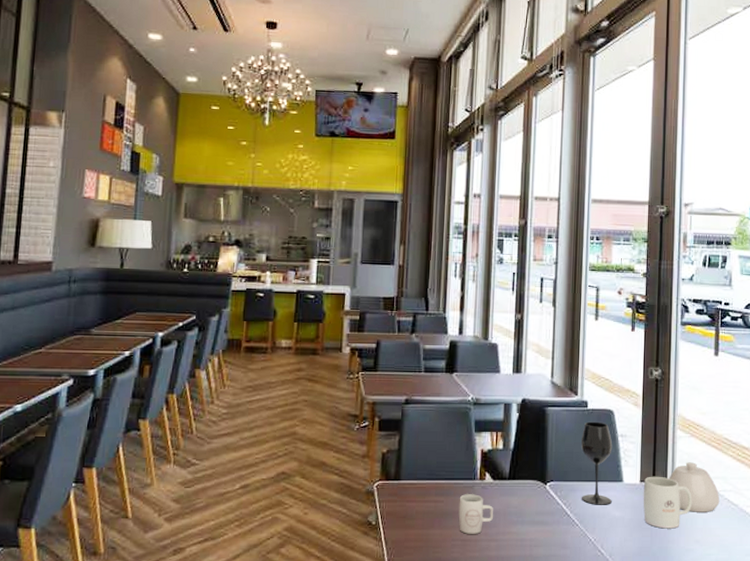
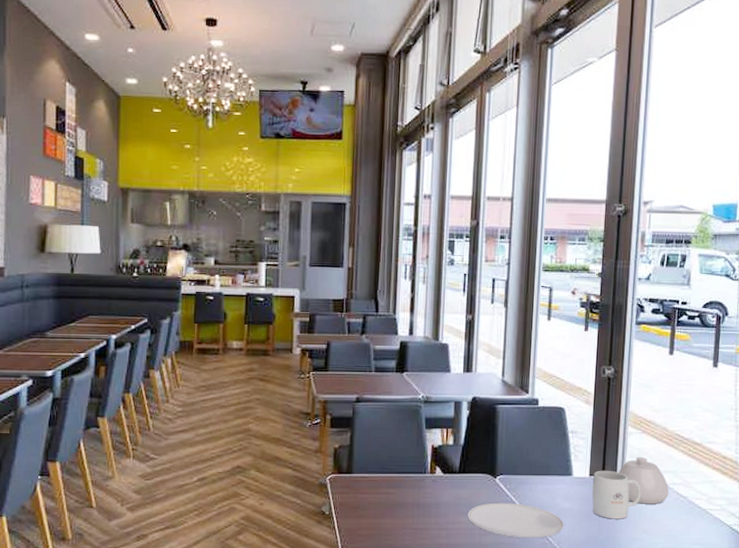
mug: present [458,494,494,534] -> none [409,487,444,523]
plate: none [518,511,616,550] -> present [467,502,565,539]
wineglass: present [580,421,613,505] -> none [531,418,563,497]

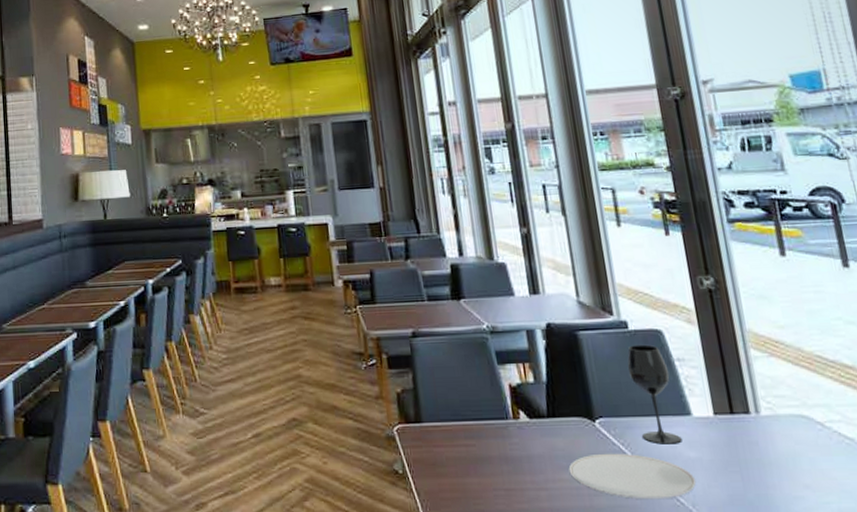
wineglass: none [531,418,563,497] -> present [627,344,682,444]
mug: present [591,470,641,519] -> none [719,406,790,471]
sugar bowl: present [618,457,669,504] -> none [751,387,828,450]

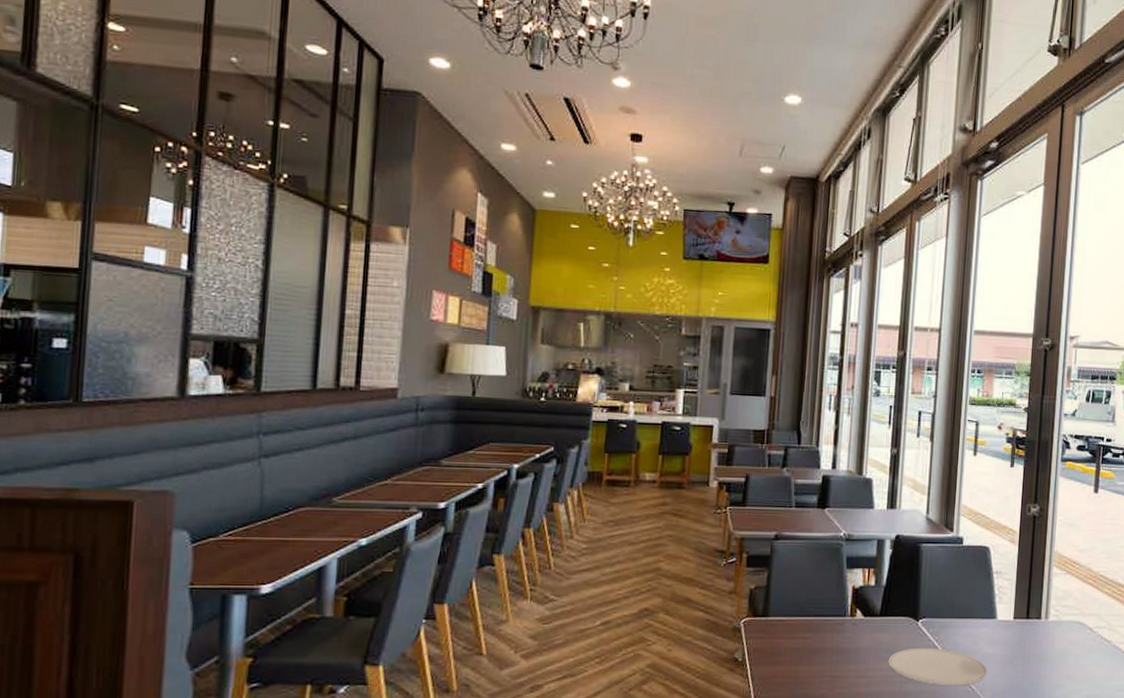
wineglass: present [627,344,682,444] -> none [954,558,987,642]

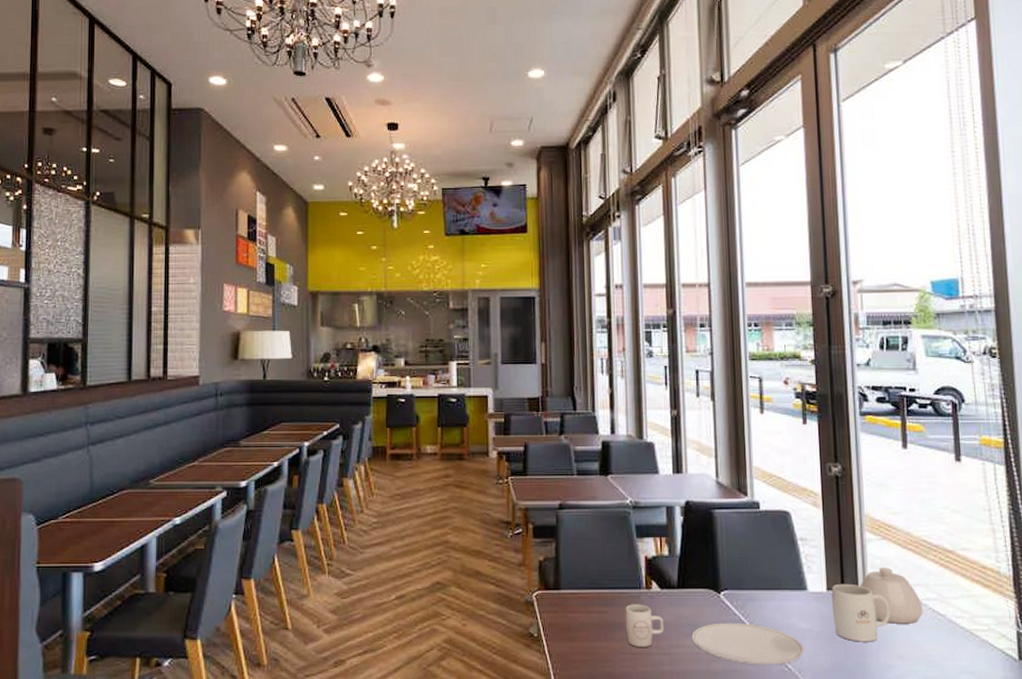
mug: none [827,631,864,670] -> present [625,604,665,647]
mug: none [1016,613,1065,665] -> present [831,583,890,642]
sugar bowl: none [1042,599,1093,649] -> present [860,568,923,624]

